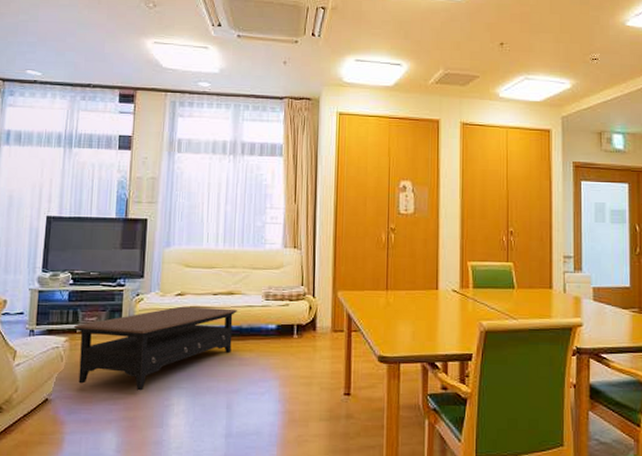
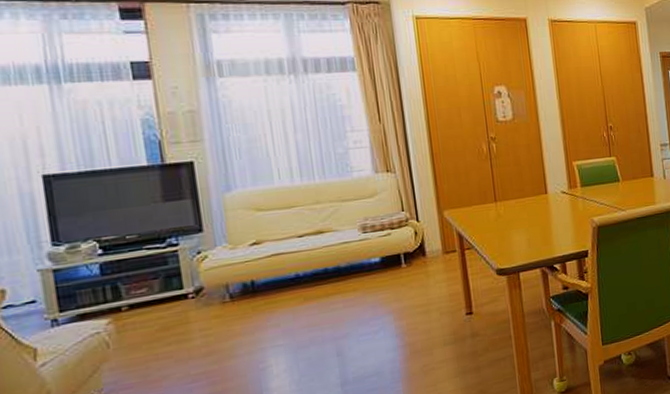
coffee table: present [74,306,238,391] -> none [117,248,332,369]

